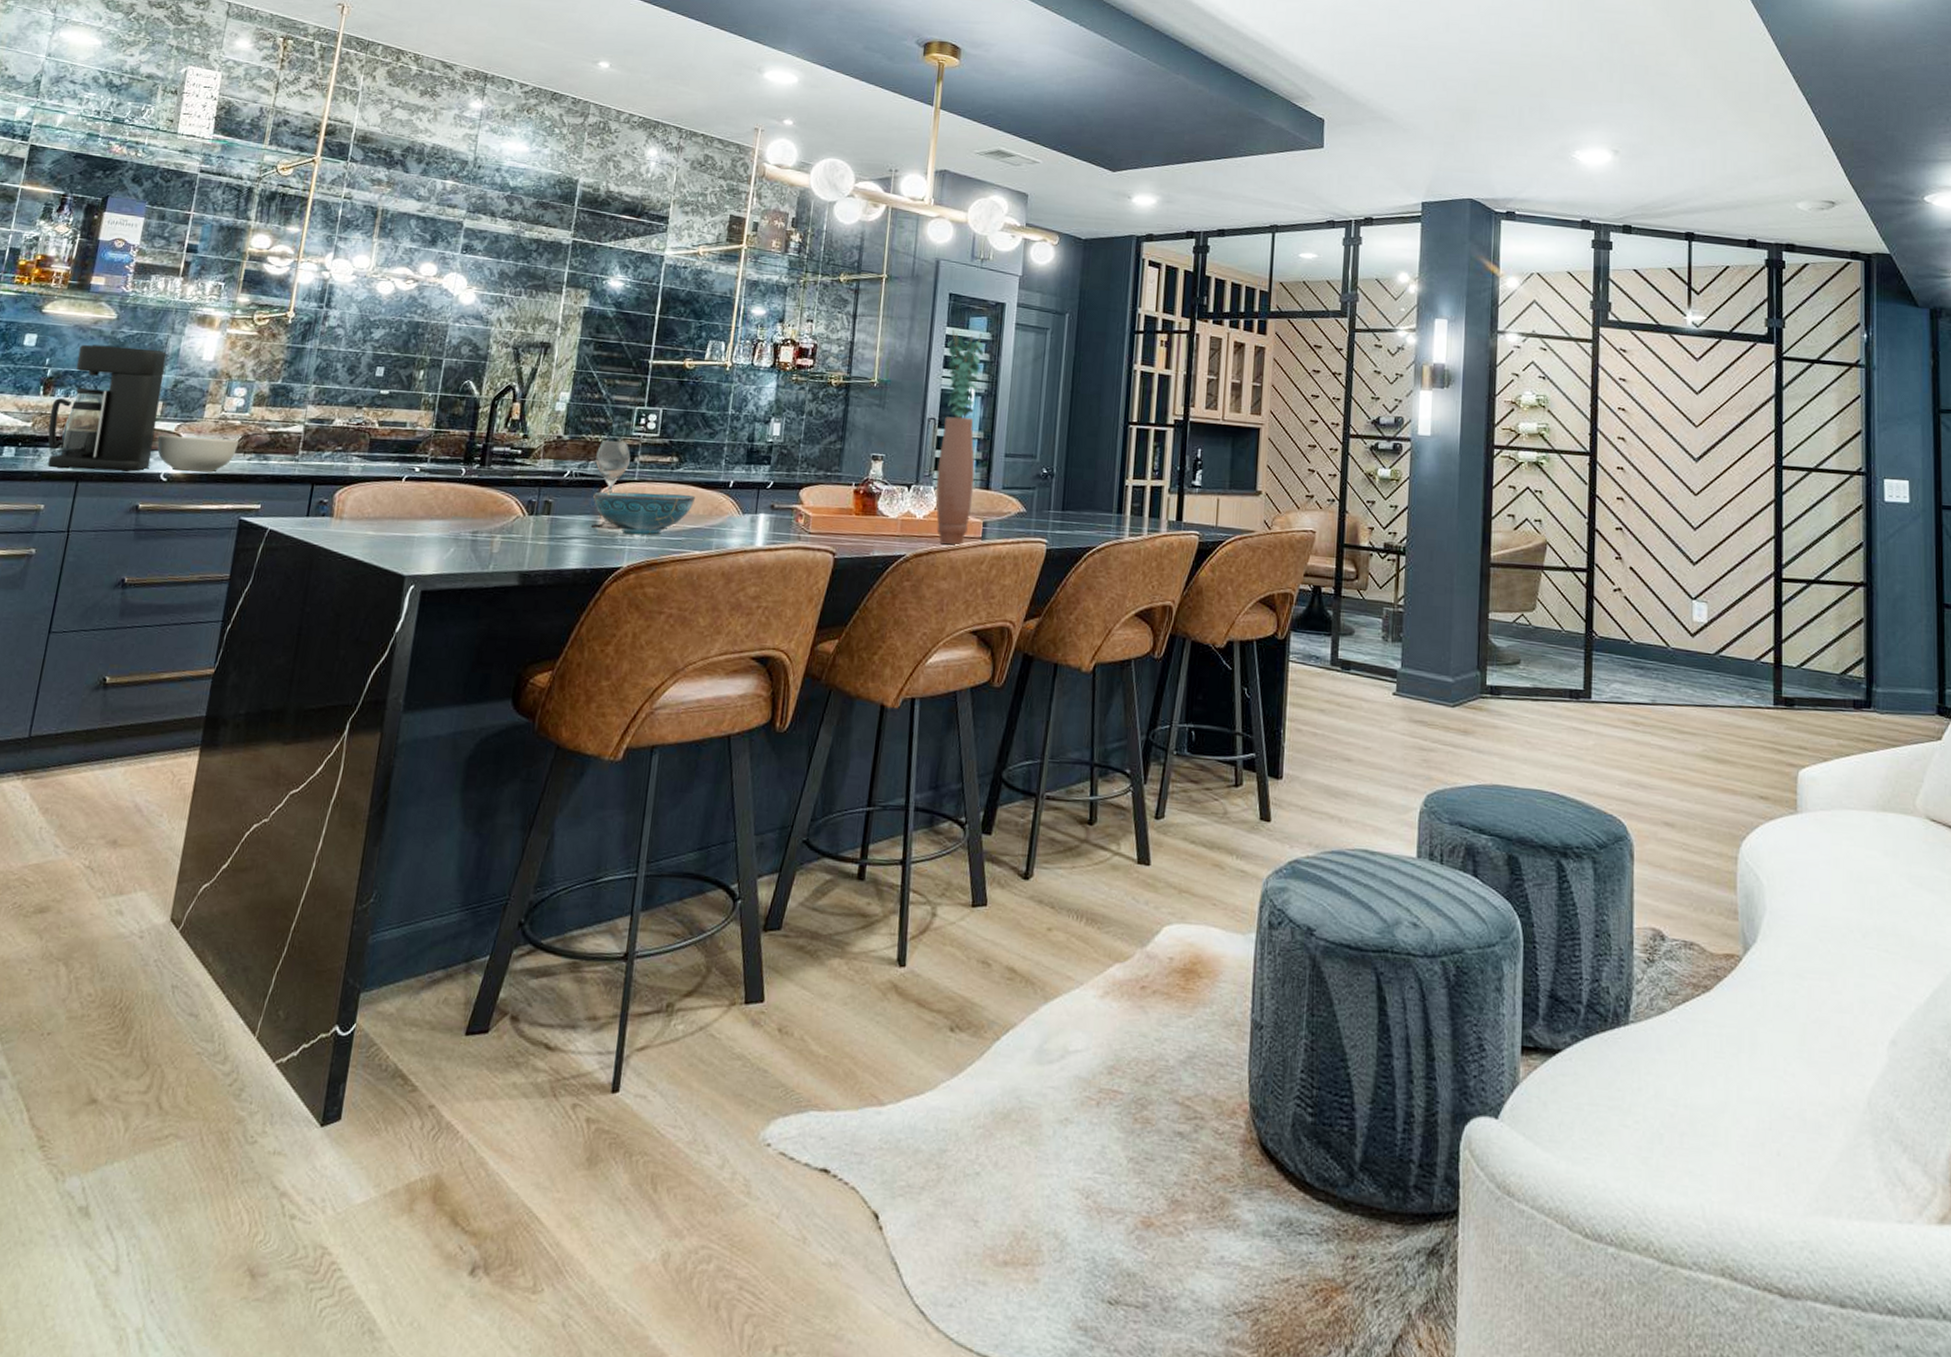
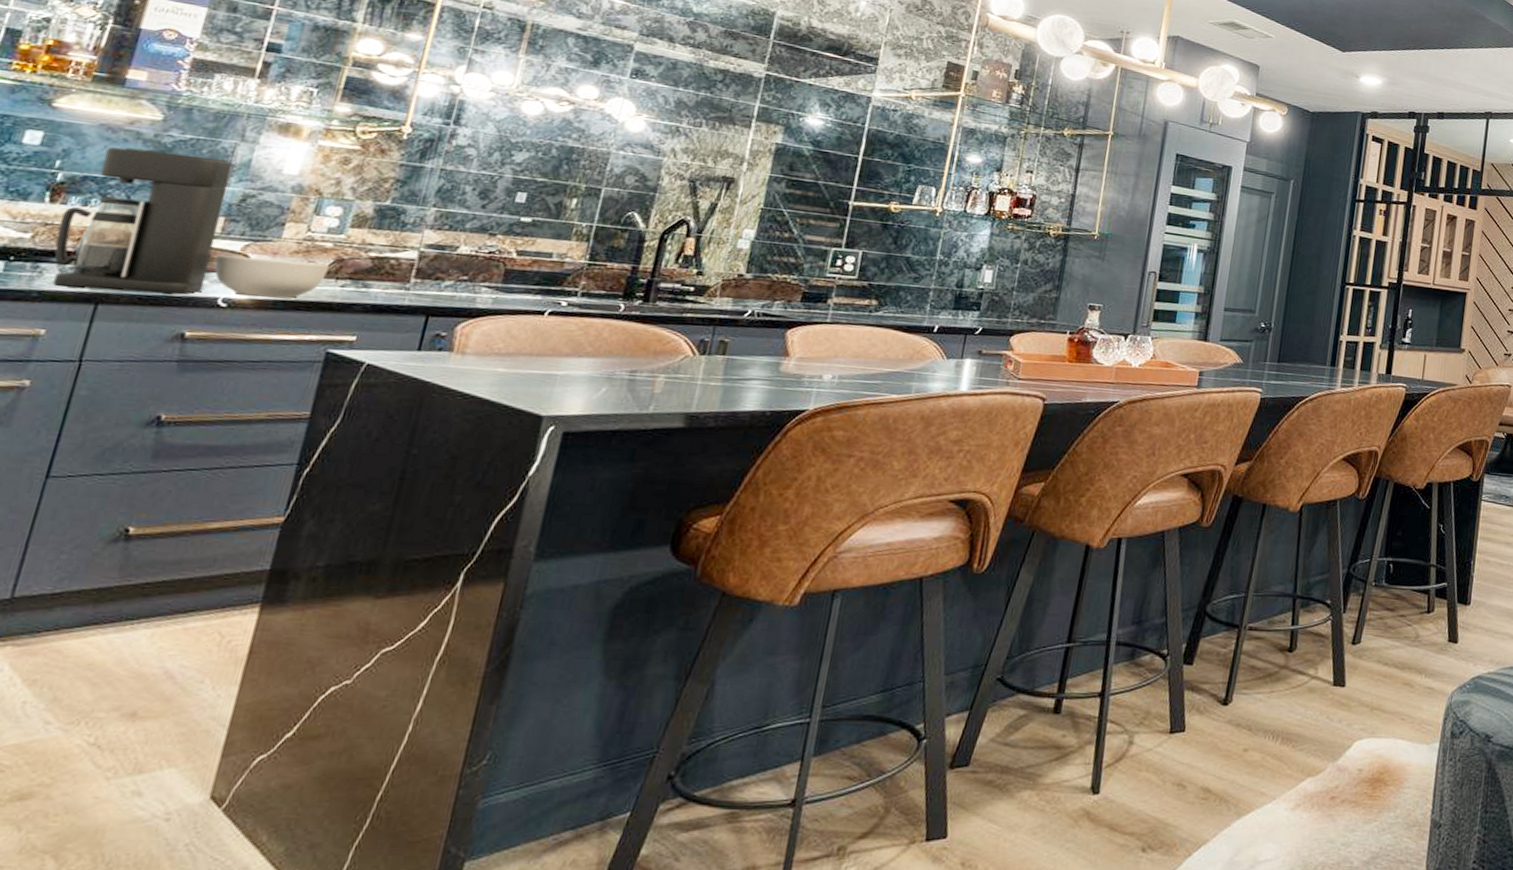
wineglass: present [590,440,631,530] -> none [773,281,824,372]
decorative bowl: present [592,491,695,536] -> none [776,332,895,379]
vase: present [935,329,984,545] -> none [1152,188,1209,393]

